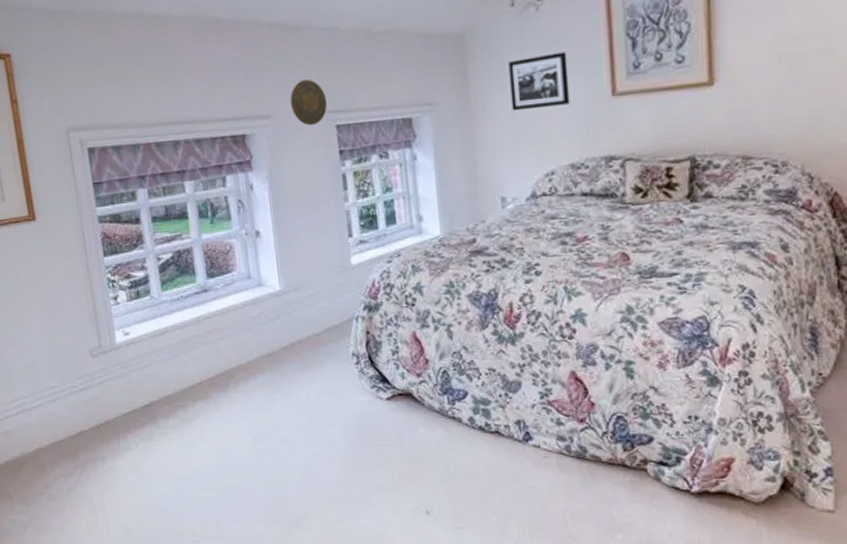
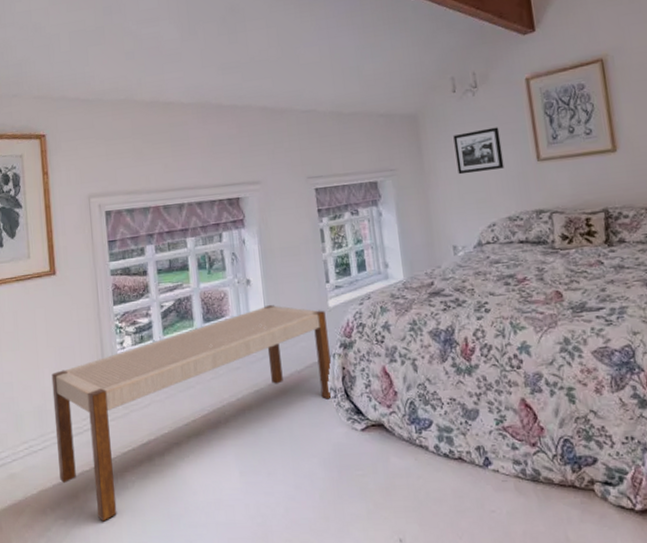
bench: none [39,260,356,482] -> present [51,305,333,522]
decorative plate: present [290,79,327,126] -> none [277,151,307,190]

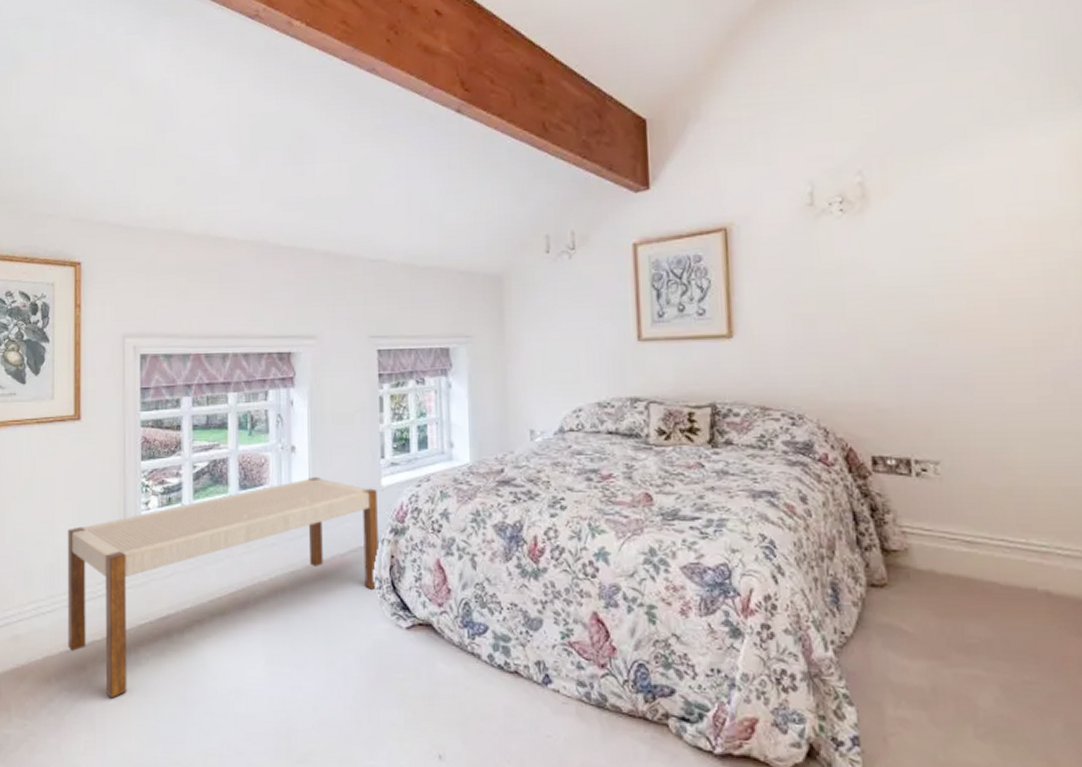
picture frame: present [453,127,505,175] -> none [542,297,598,349]

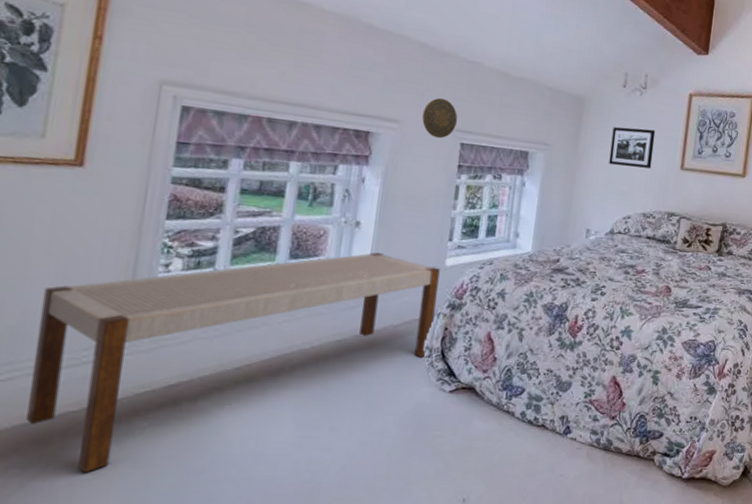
decorative plate: none [337,304,370,349] -> present [422,97,458,139]
picture frame: none [542,297,598,349] -> present [609,127,656,169]

